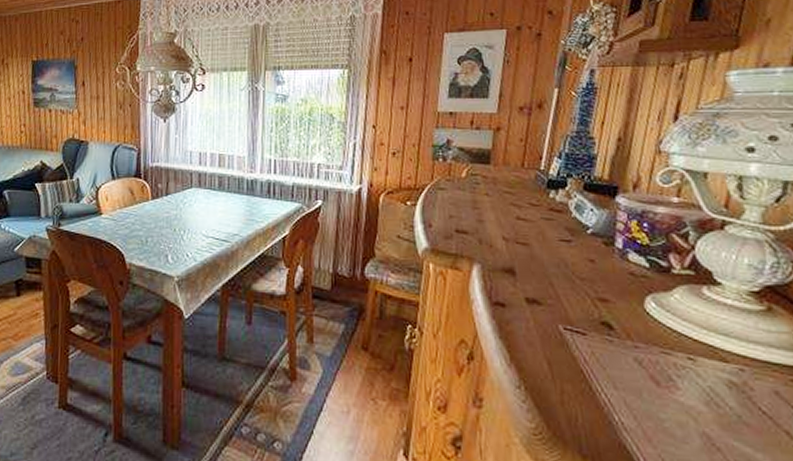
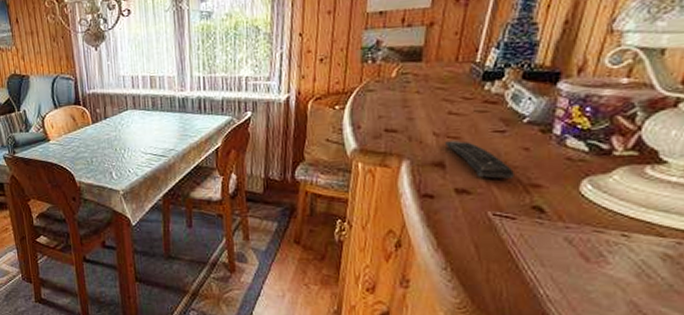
remote control: none [513,247,582,291] -> present [444,141,514,179]

